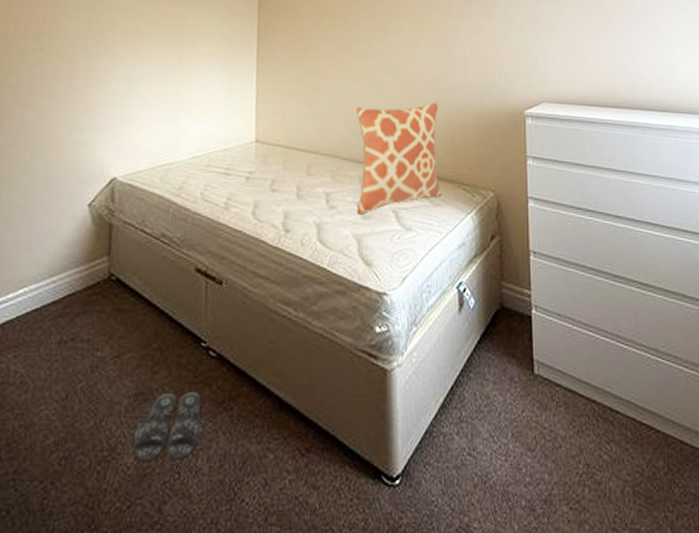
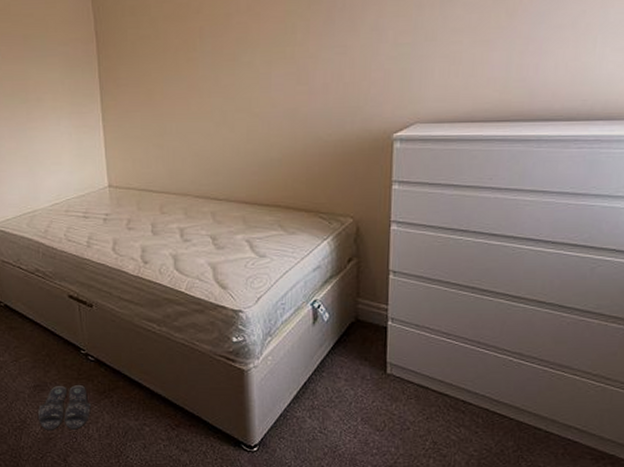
pillow: present [356,101,442,215] -> none [206,133,297,246]

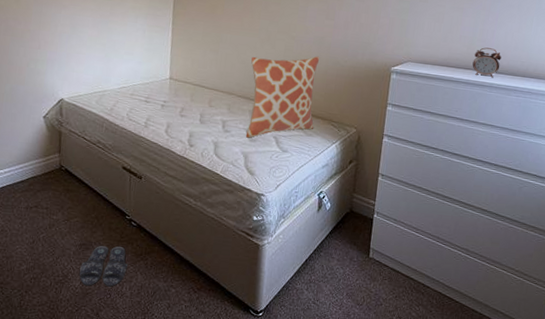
pillow: none [206,133,297,246] -> present [245,56,320,138]
alarm clock: none [509,88,552,128] -> present [472,47,502,78]

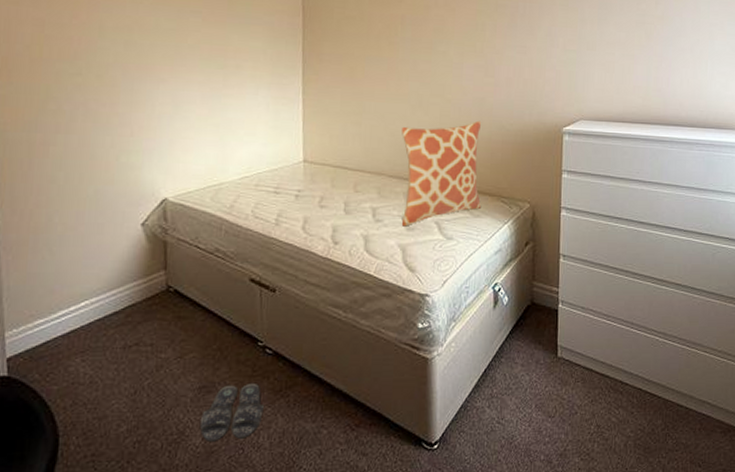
alarm clock: present [472,47,502,78] -> none [649,97,679,132]

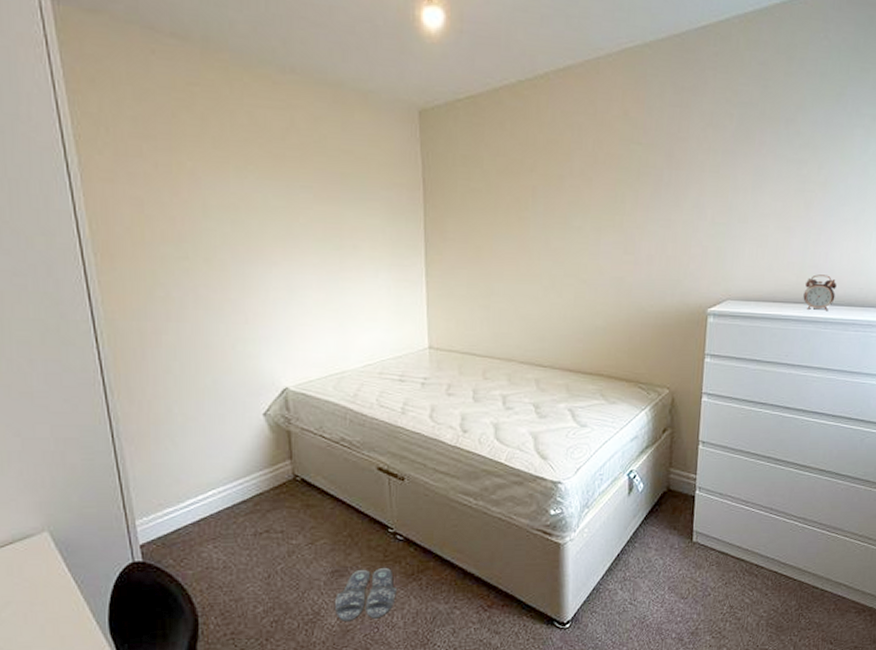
pillow: present [401,120,482,227] -> none [533,302,620,414]
alarm clock: none [649,97,679,132] -> present [803,274,837,312]

